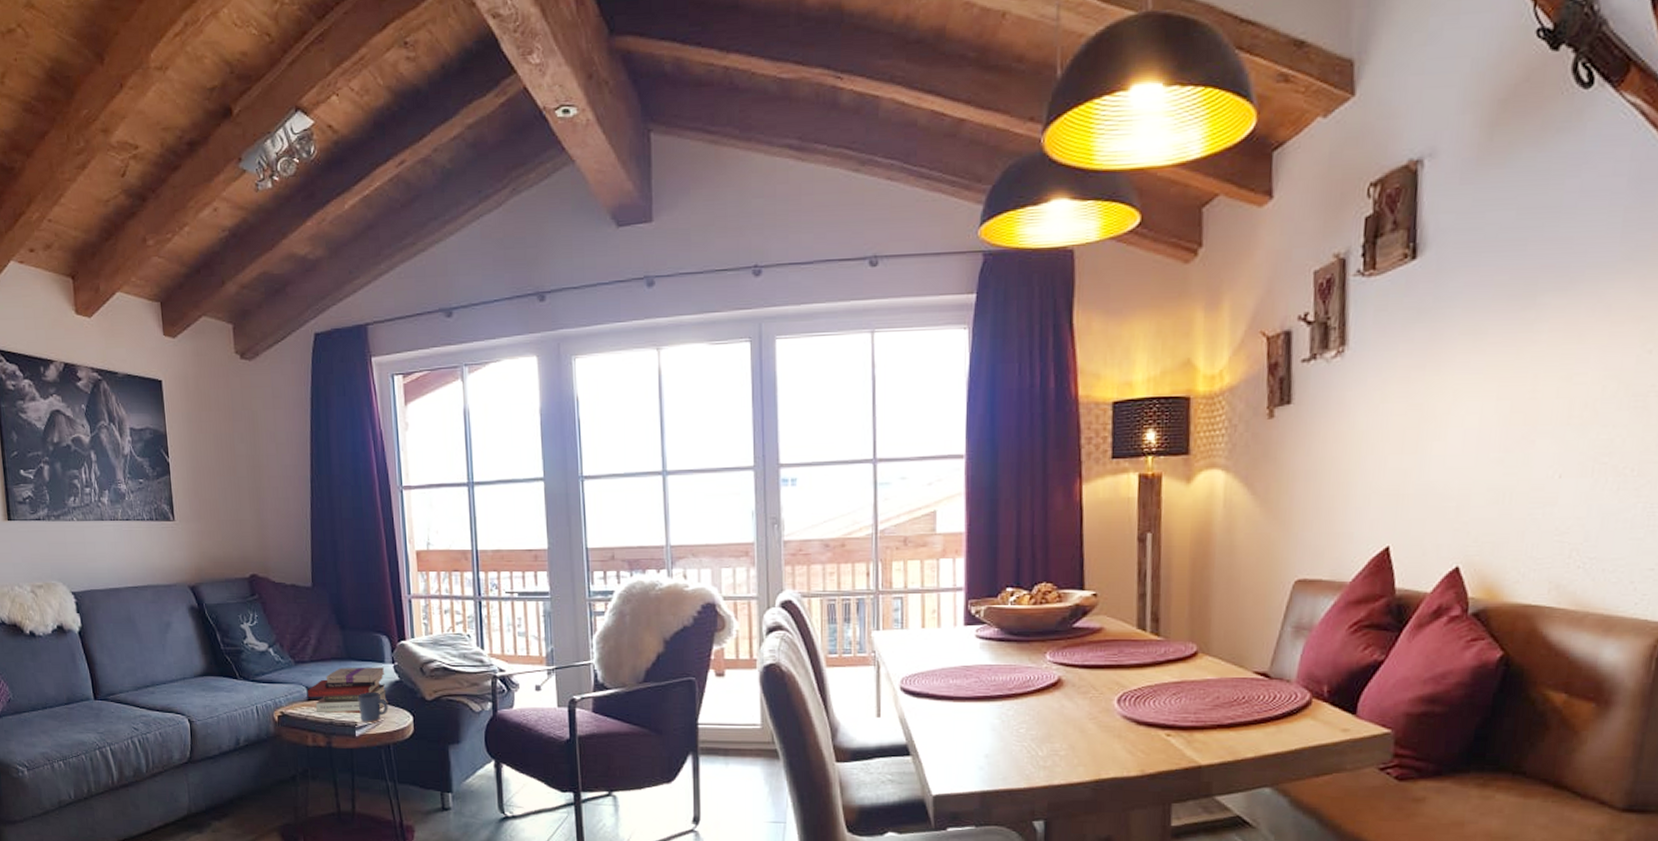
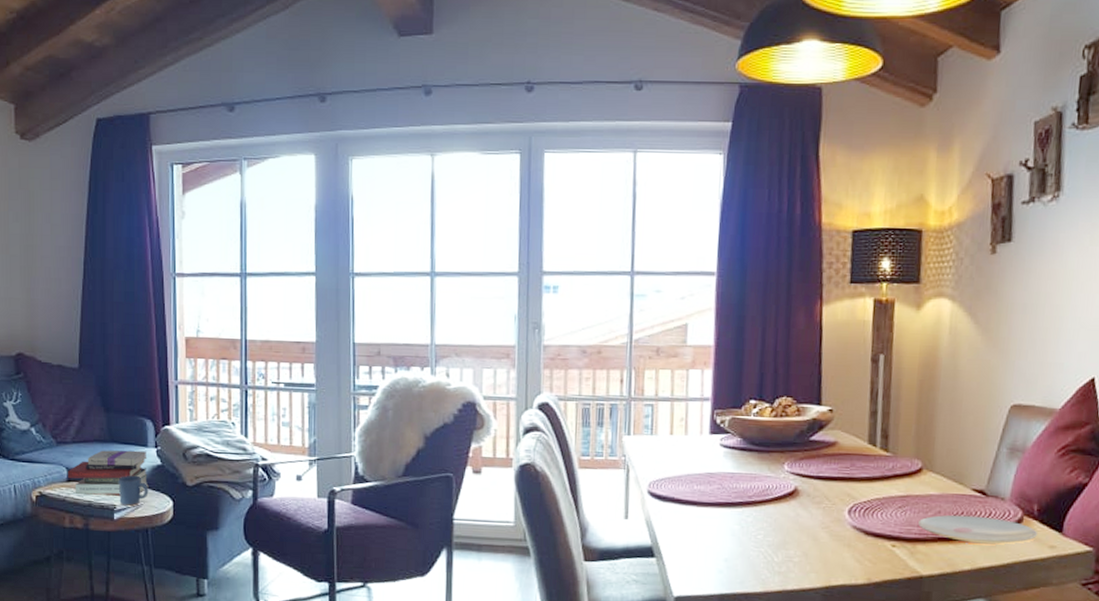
plate: none [1194,700,1328,730] -> present [917,514,1037,545]

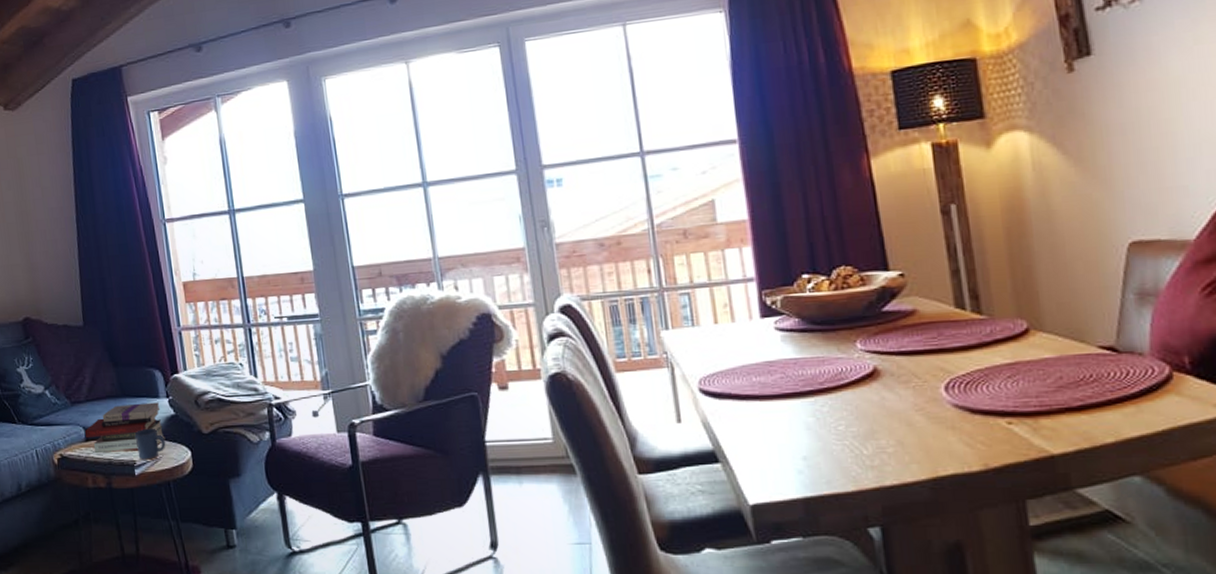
plate: present [917,514,1037,545] -> none [1035,377,1195,411]

